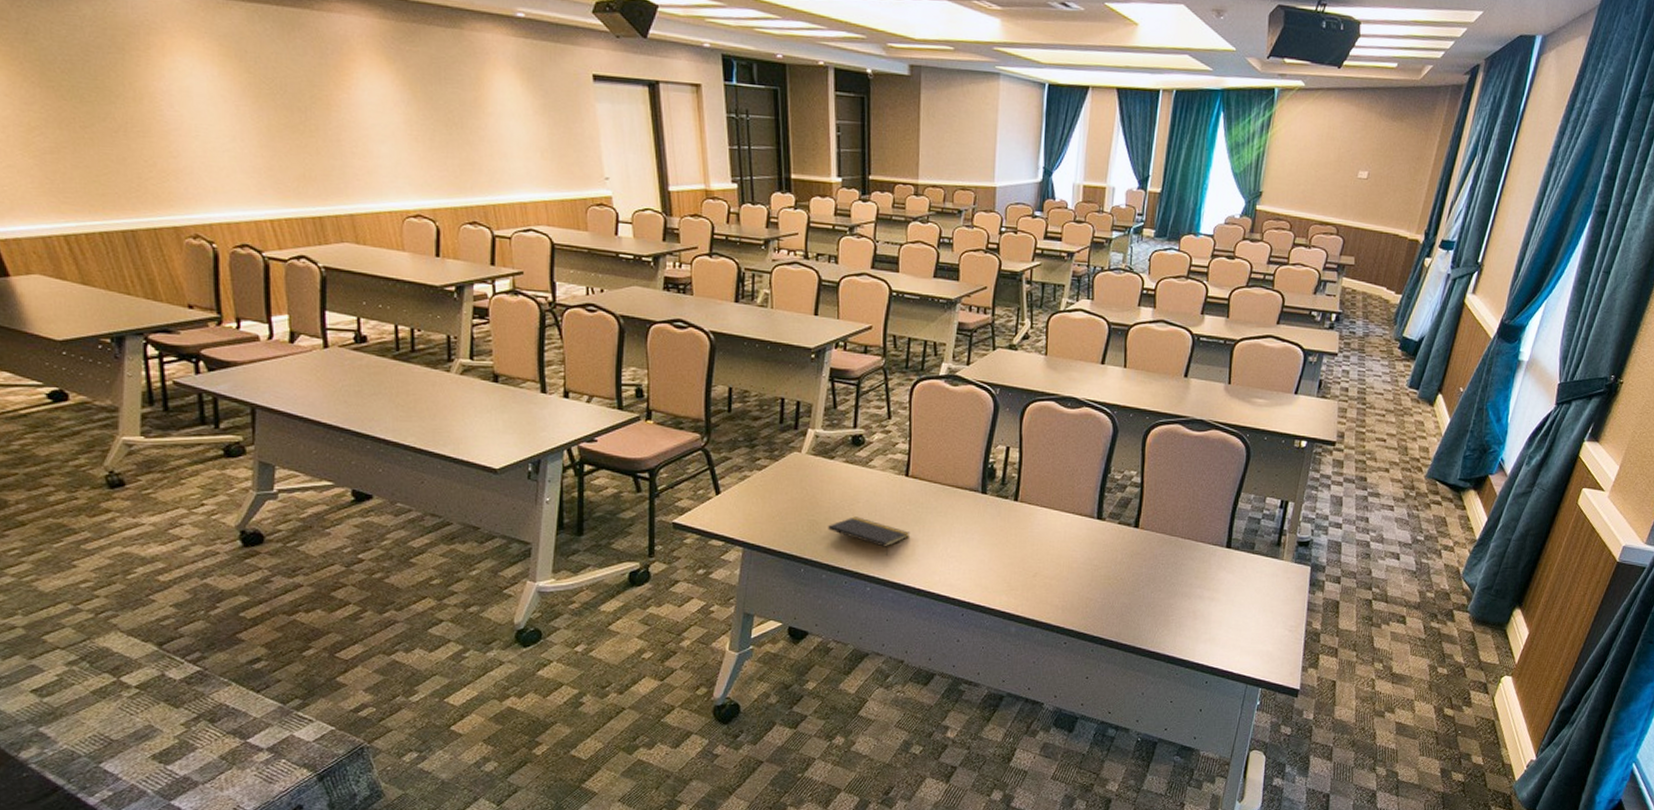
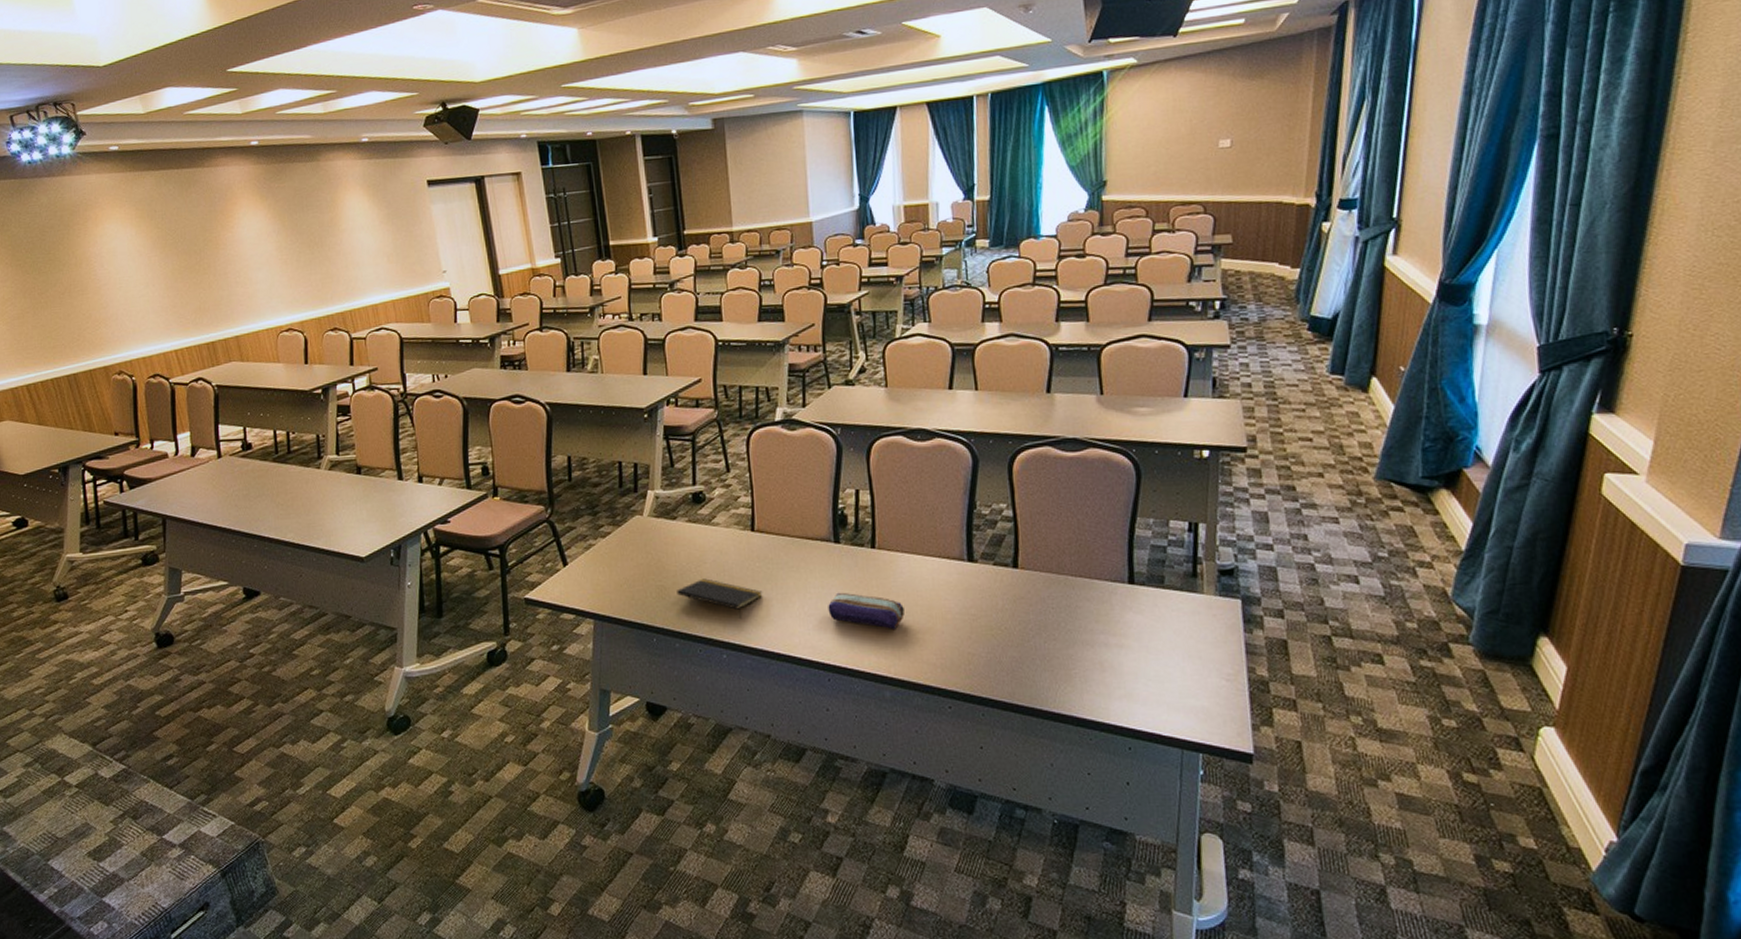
pencil case: none [969,538,1037,574] -> present [828,592,905,629]

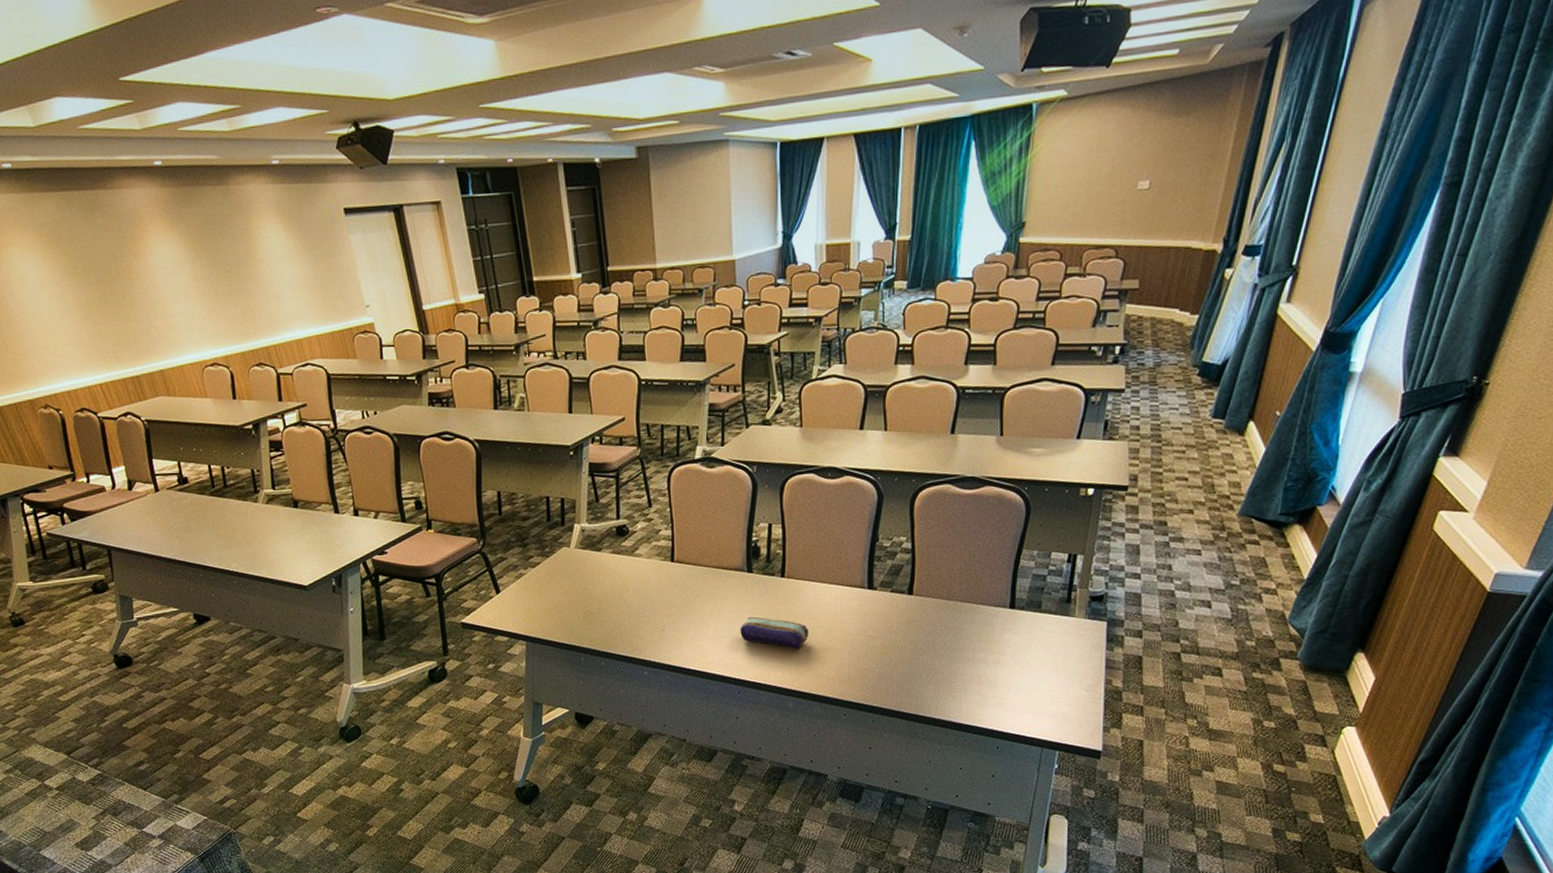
notepad: present [677,578,762,618] -> none [602,604,680,640]

